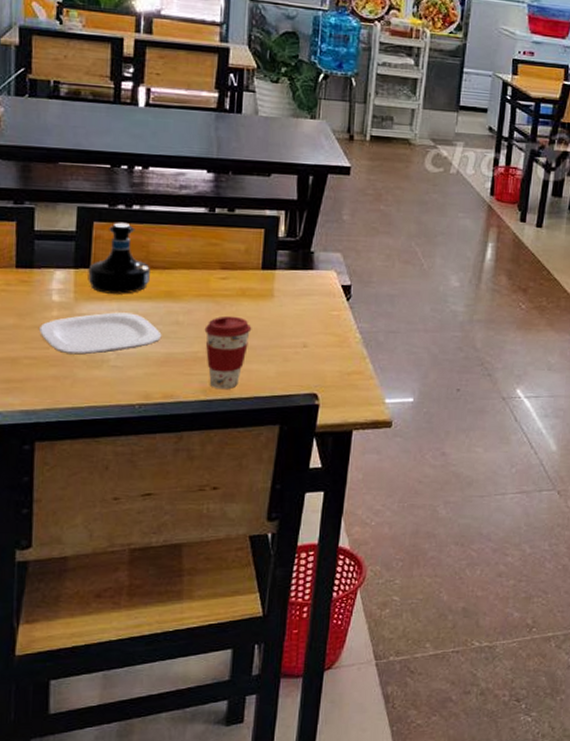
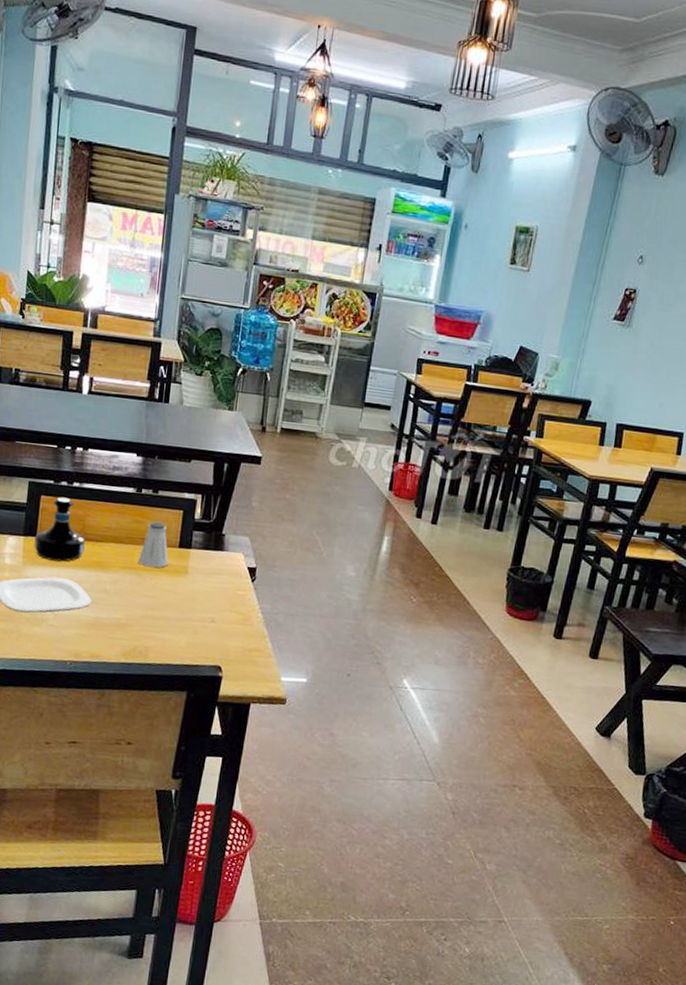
coffee cup: present [204,315,252,389] -> none [127,587,168,654]
saltshaker: none [214,242,251,294] -> present [138,521,169,568]

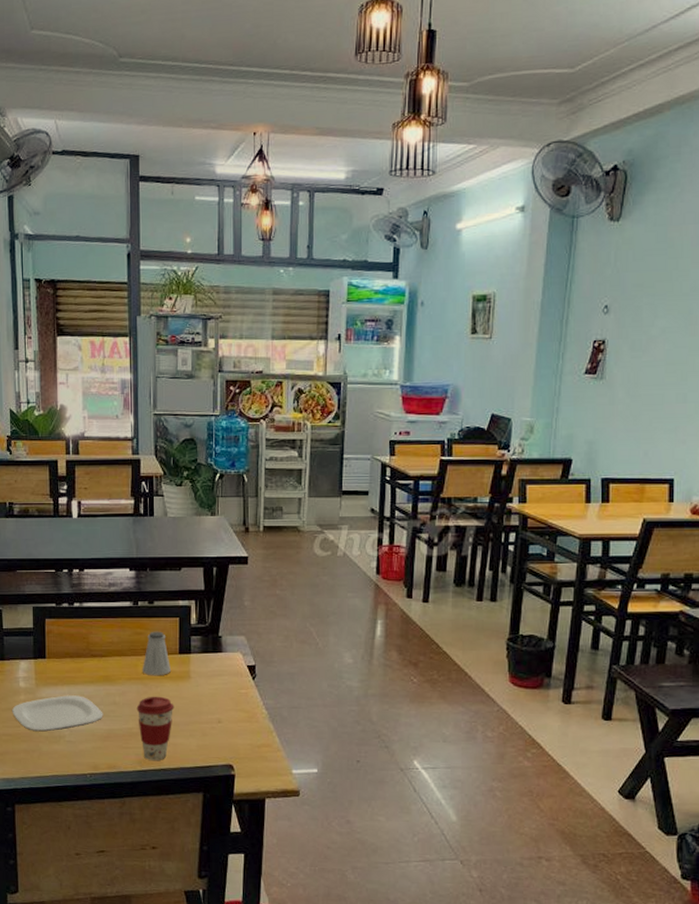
tequila bottle: present [34,497,85,562] -> none [44,618,91,680]
coffee cup: none [127,587,168,654] -> present [136,696,175,760]

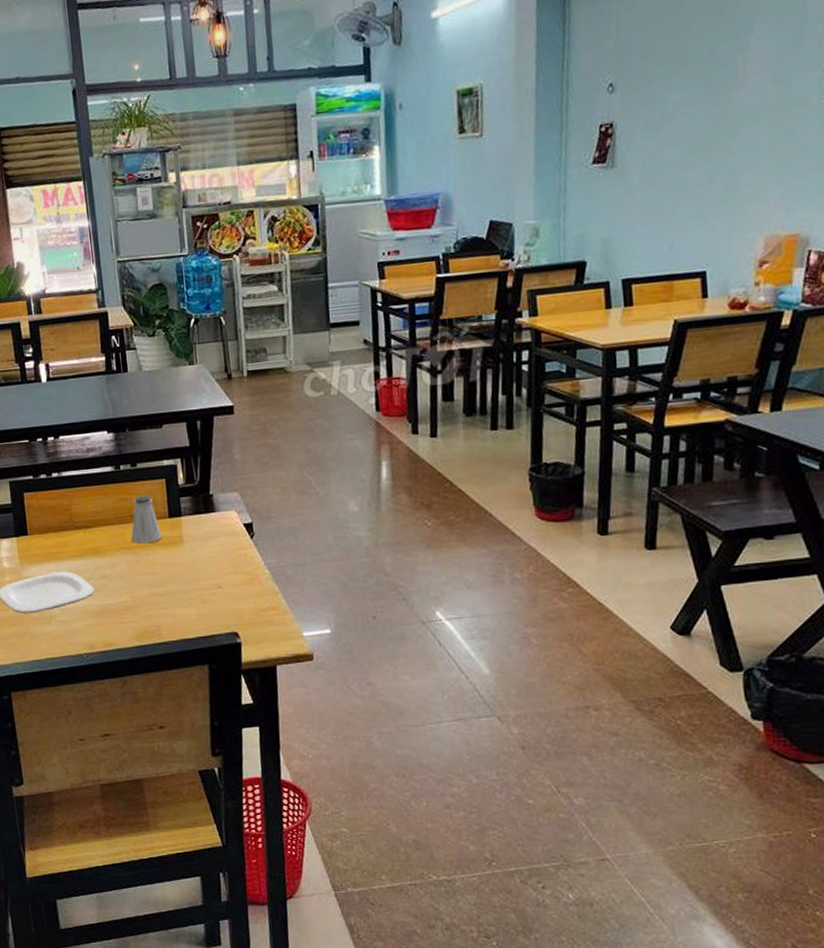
coffee cup: present [136,696,175,760] -> none [129,564,170,634]

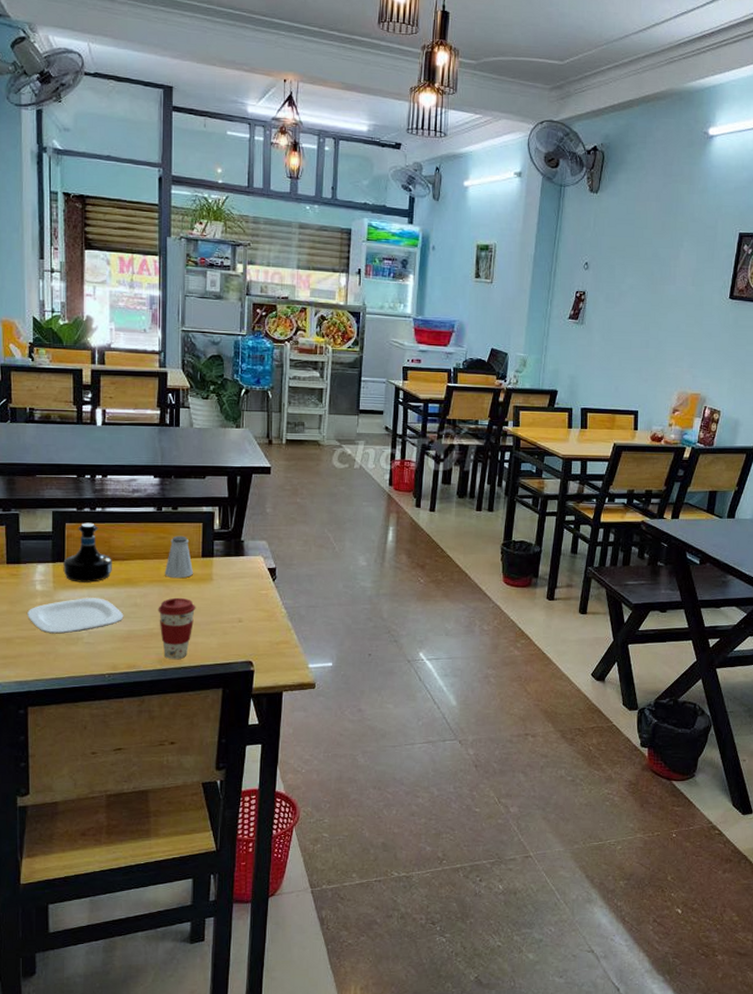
tequila bottle: none [26,490,77,556] -> present [63,522,112,582]
coffee cup: none [129,564,170,634] -> present [158,597,196,659]

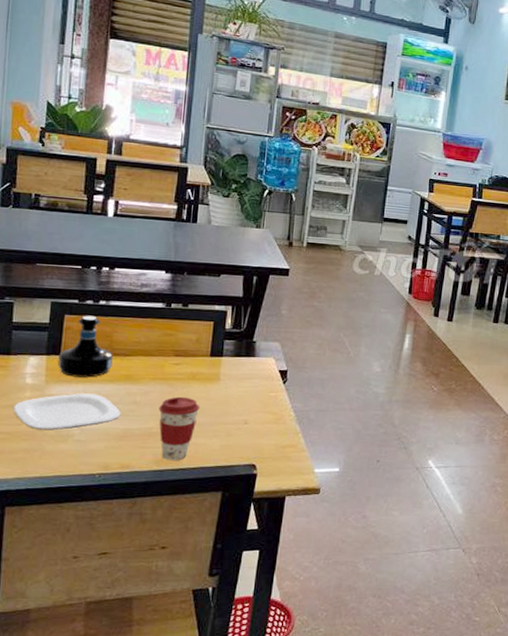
saltshaker: present [164,535,194,579] -> none [168,333,201,377]

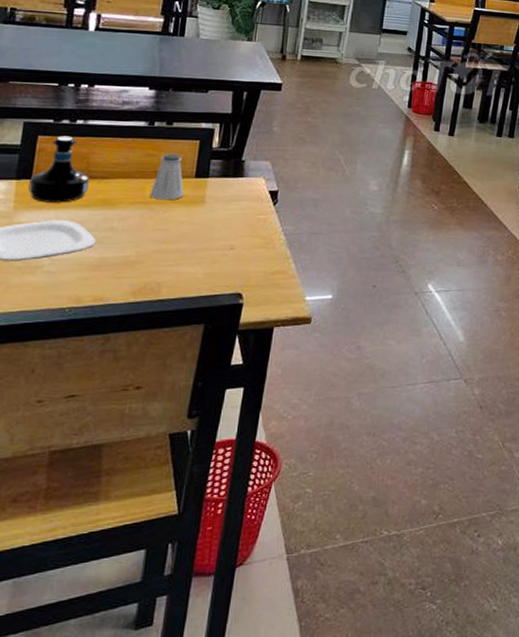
coffee cup: present [158,396,200,460] -> none [137,221,183,290]
saltshaker: none [168,333,201,377] -> present [149,153,184,201]

